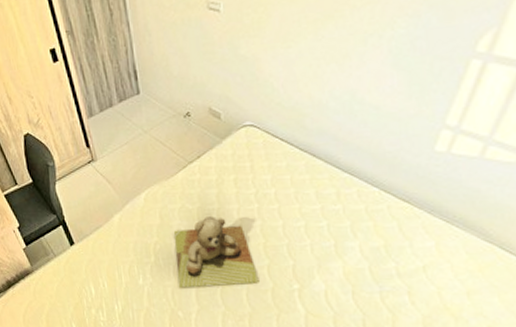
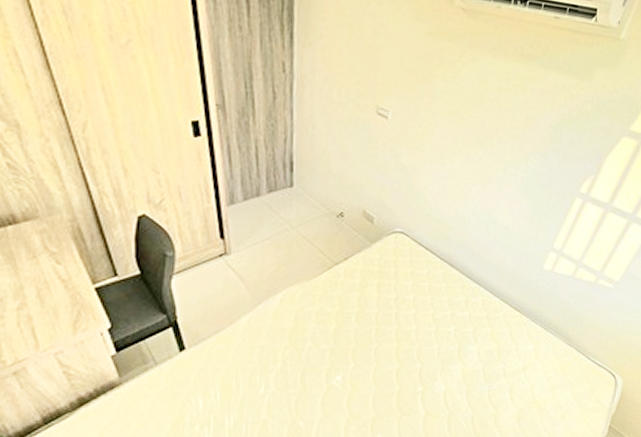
teddy bear: present [174,216,259,288] -> none [305,320,387,396]

